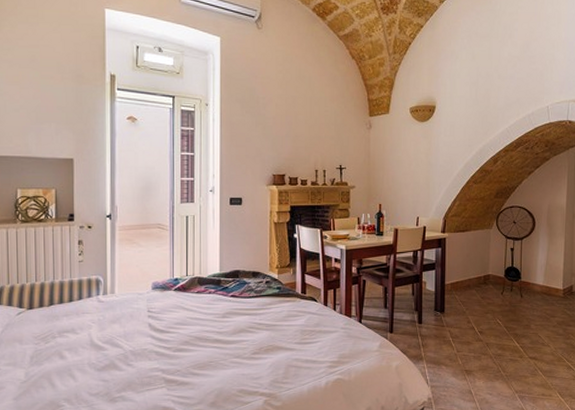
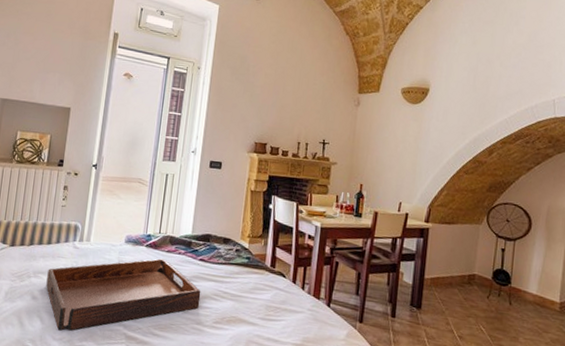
serving tray: none [73,300,236,384] -> present [46,258,201,331]

